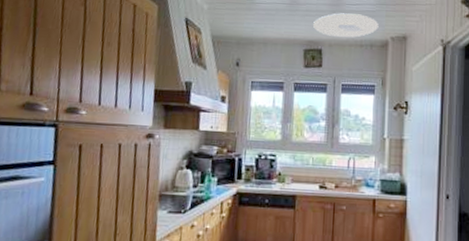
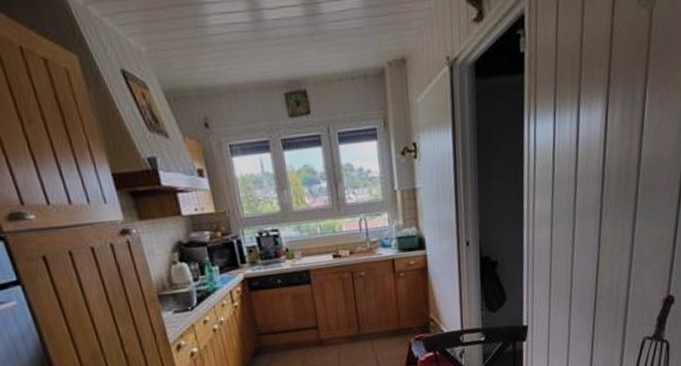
ceiling light: present [313,13,379,38] -> none [289,34,371,71]

